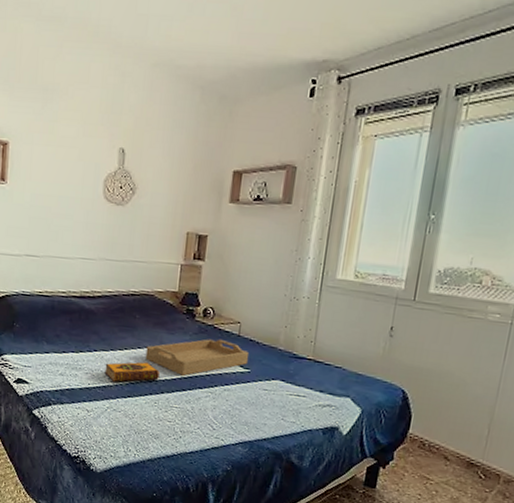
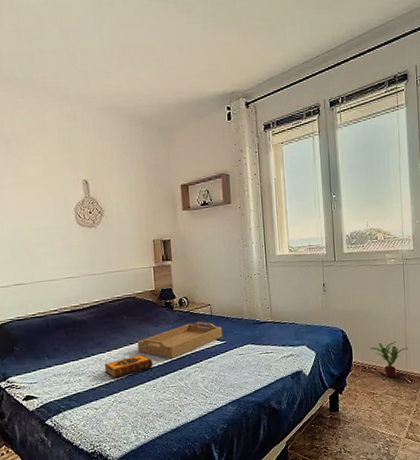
potted plant: none [437,417,491,467] -> present [370,342,408,379]

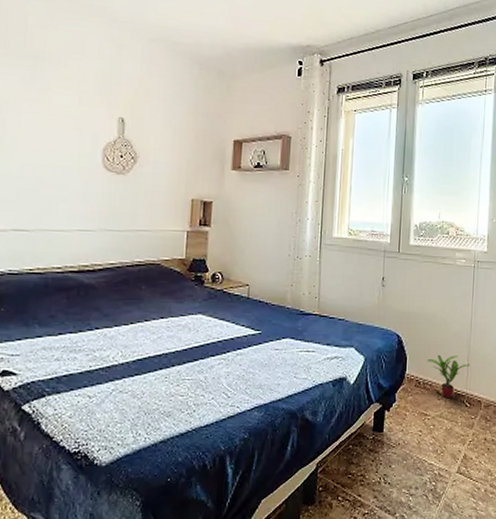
hardback book: present [104,354,153,378] -> none [108,335,169,360]
serving tray: present [137,321,223,359] -> none [153,303,260,345]

